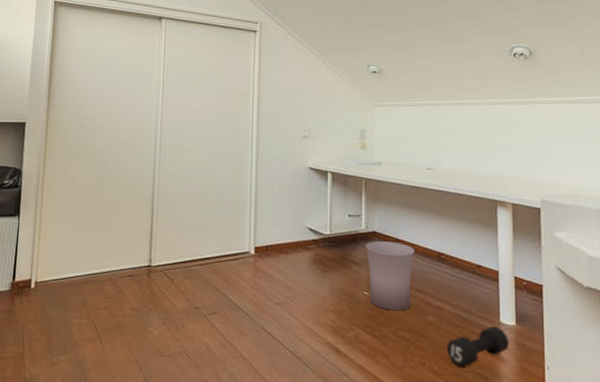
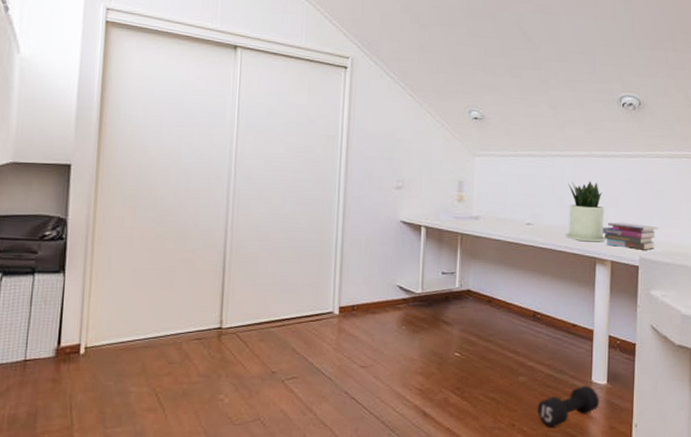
waste bin: present [365,241,415,311] -> none [458,300,510,372]
planter: none [464,127,506,186] -> present [564,181,607,242]
books: none [501,166,559,193] -> present [602,222,659,250]

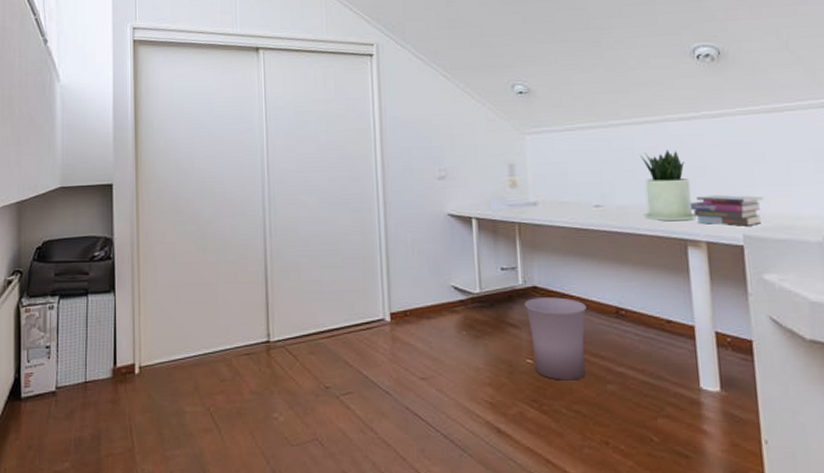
waste bin: none [458,300,510,372] -> present [524,297,586,381]
dumbbell: present [537,385,600,427] -> none [634,393,715,445]

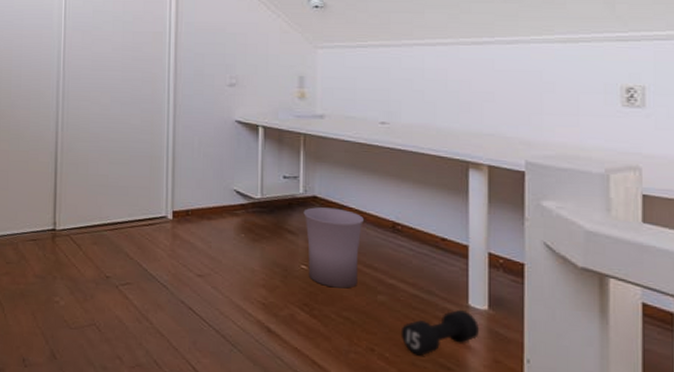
dumbbell: none [634,393,715,445] -> present [400,309,480,356]
planter: present [640,150,697,222] -> none [427,73,481,144]
books: present [690,194,765,226] -> none [476,120,550,153]

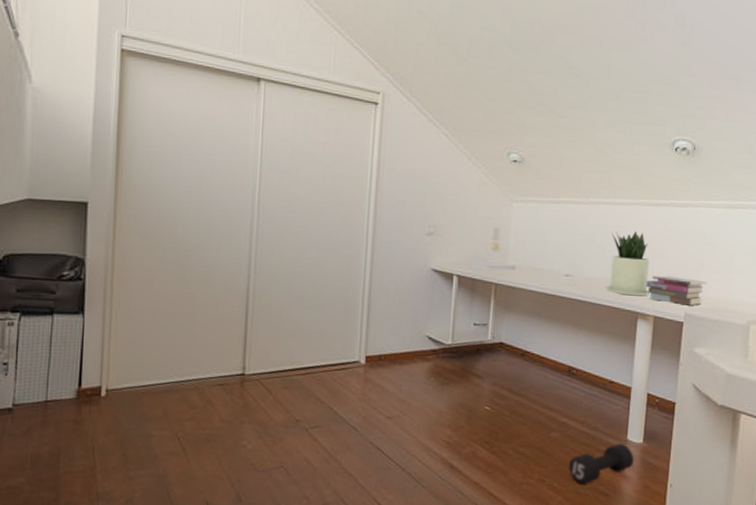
waste bin: present [303,207,364,289] -> none [490,353,544,427]
planter: none [427,73,481,144] -> present [605,231,650,297]
books: none [476,120,550,153] -> present [646,275,708,306]

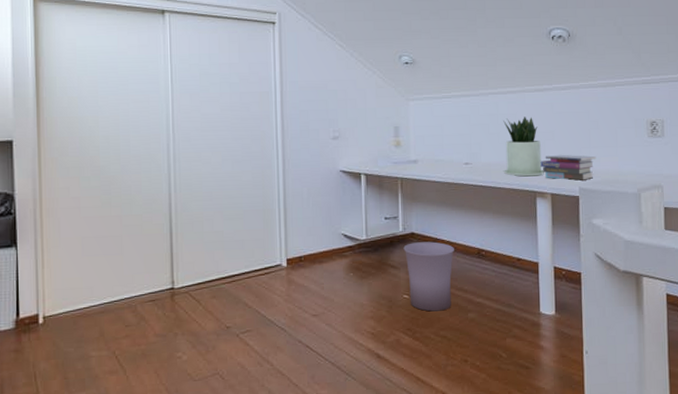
waste bin: none [490,353,544,427] -> present [403,241,454,312]
dumbbell: present [568,443,635,484] -> none [488,316,550,360]

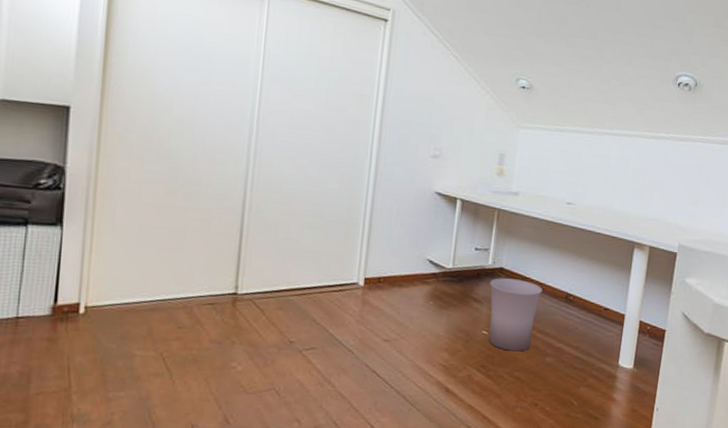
planter: present [503,116,545,177] -> none [605,162,648,227]
books: present [540,154,597,181] -> none [644,207,702,238]

